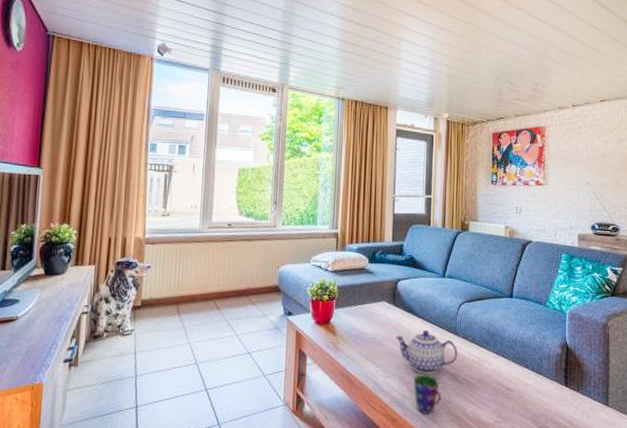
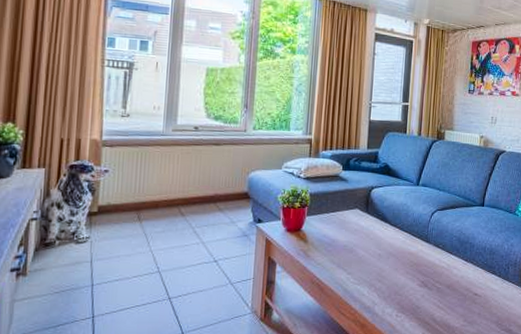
teapot: present [394,329,458,374] -> none [366,237,429,281]
cup: present [413,374,442,414] -> none [383,281,411,319]

